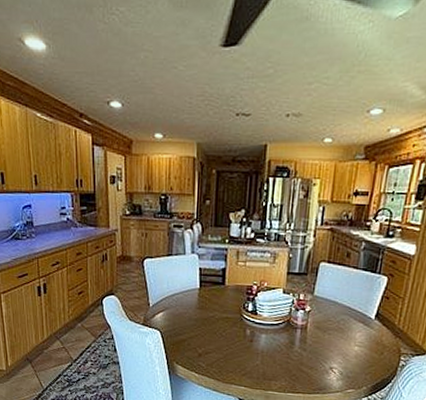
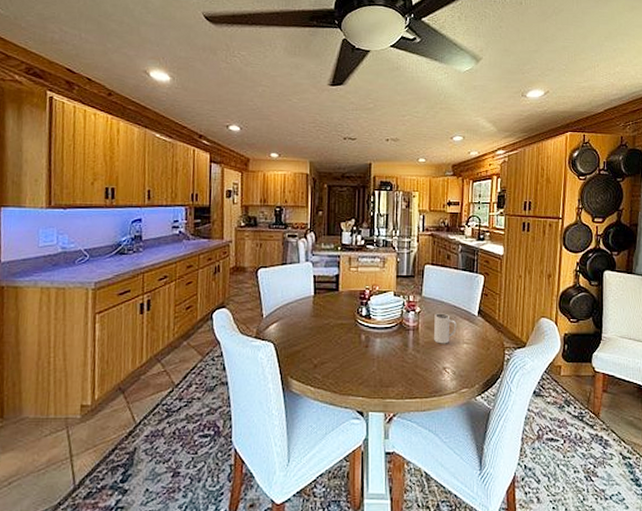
mug: none [323,313,350,345] -> present [434,313,457,344]

